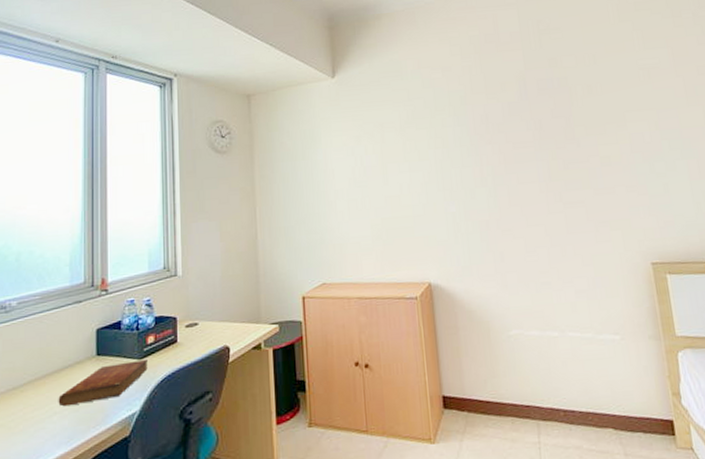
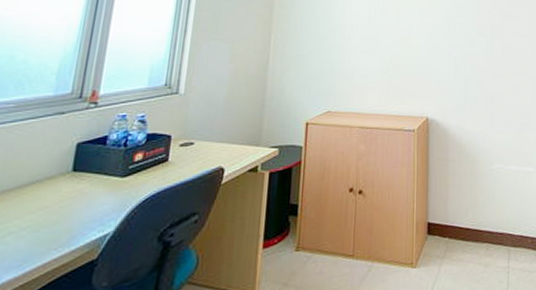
bible: present [58,358,149,407] -> none [15,177,133,226]

